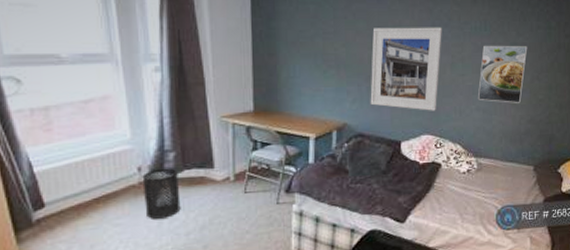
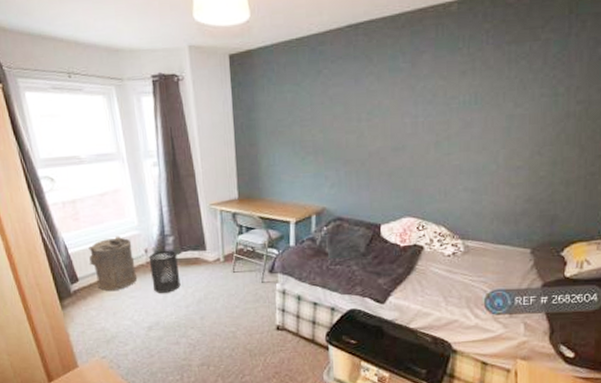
laundry hamper: none [61,151,125,218] -> present [88,236,137,291]
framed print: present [370,27,442,111] -> none [348,105,426,193]
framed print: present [477,45,528,103] -> none [465,118,527,182]

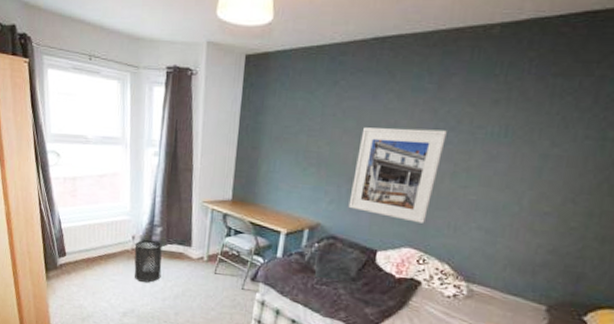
laundry hamper: present [88,236,137,291] -> none [78,218,121,271]
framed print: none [348,105,426,193] -> present [348,127,447,223]

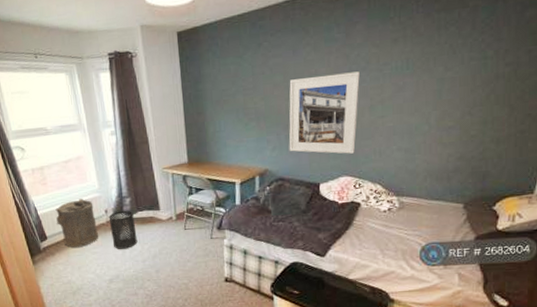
laundry hamper: none [78,218,121,271] -> present [55,198,98,248]

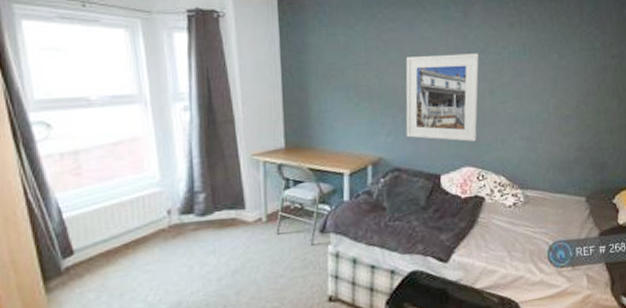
laundry hamper: present [55,198,98,248] -> none [90,194,154,265]
trash can: present [108,210,138,249] -> none [172,210,212,265]

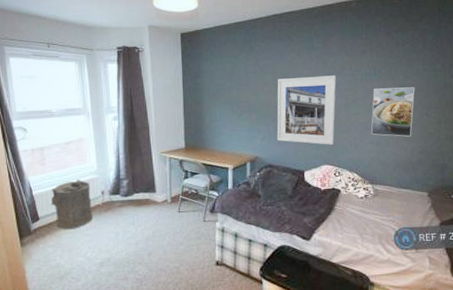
laundry hamper: none [90,194,154,265] -> present [50,179,92,229]
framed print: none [520,69,571,130] -> present [370,87,415,137]

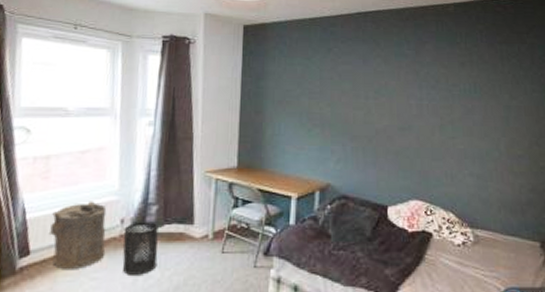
trash can: none [104,192,132,231] -> present [122,221,159,275]
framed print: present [277,75,337,145] -> none [355,88,430,175]
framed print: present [370,87,415,137] -> none [470,107,523,170]

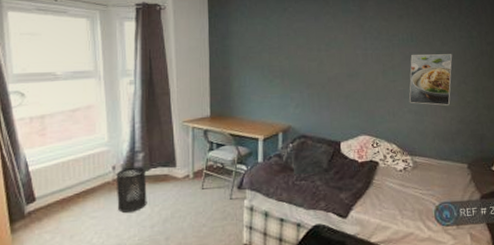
laundry hamper: present [48,201,107,269] -> none [50,152,100,211]
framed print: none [470,107,523,170] -> present [409,54,453,106]

